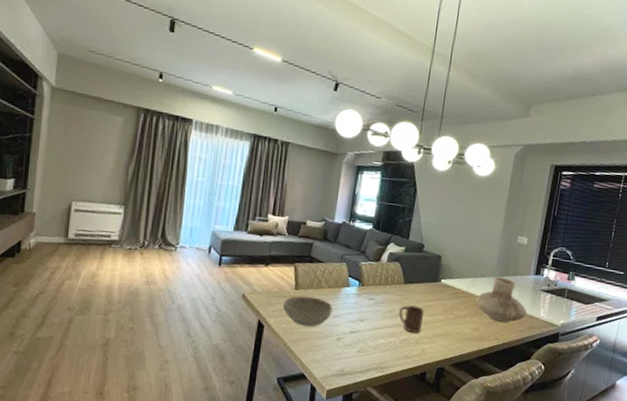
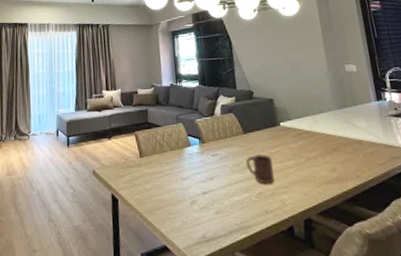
bowl: present [282,295,333,327] -> none [131,162,180,194]
vase: present [475,276,527,323] -> none [322,109,383,158]

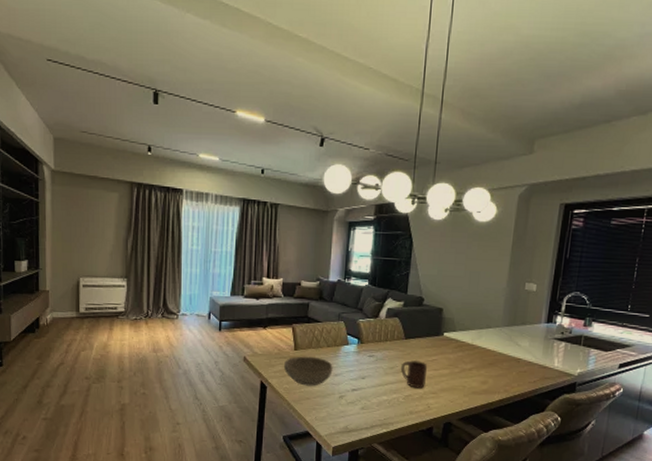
bowl: none [131,162,180,194] -> present [283,356,333,386]

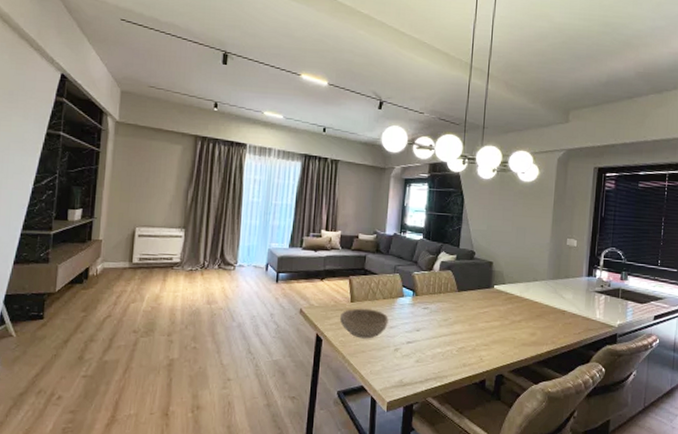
cup: present [400,359,428,389] -> none [453,311,480,341]

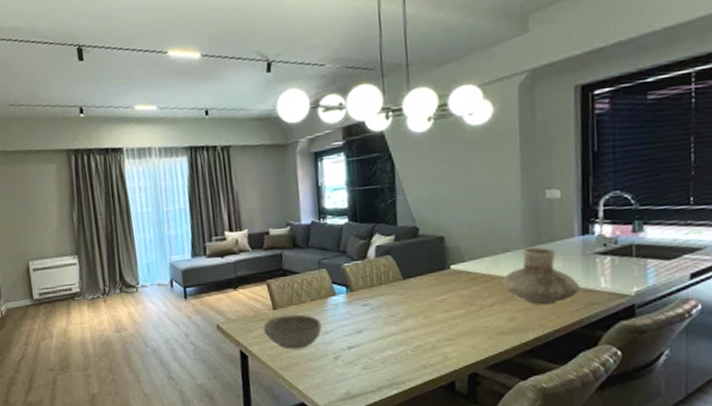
vase: none [530,280,582,327] -> present [503,246,579,305]

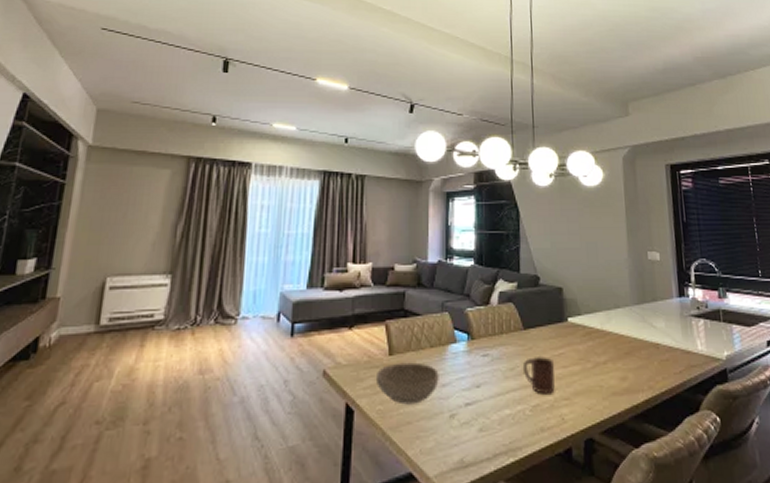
cup: none [402,302,437,337] -> present [522,355,555,395]
vase: present [503,246,579,305] -> none [614,305,680,365]

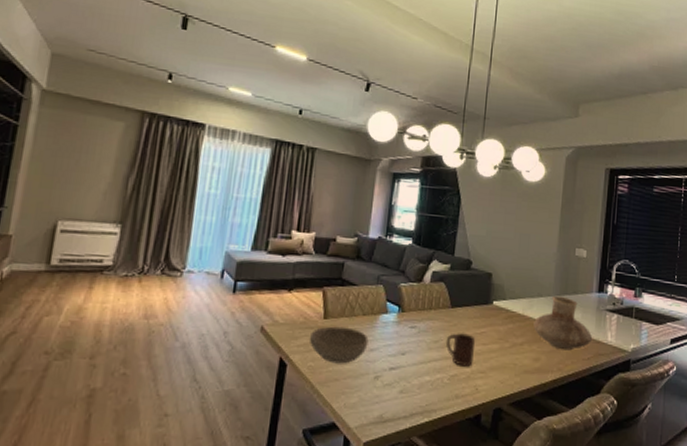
vase: none [614,305,680,365] -> present [533,295,592,351]

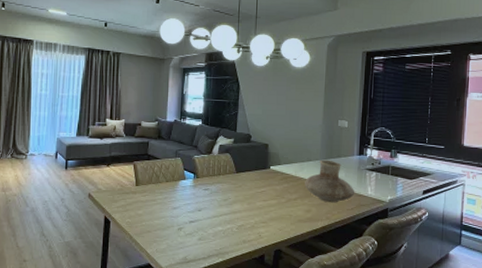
bowl: present [309,326,369,364] -> none [125,191,172,220]
cup: present [445,332,476,367] -> none [233,191,258,219]

